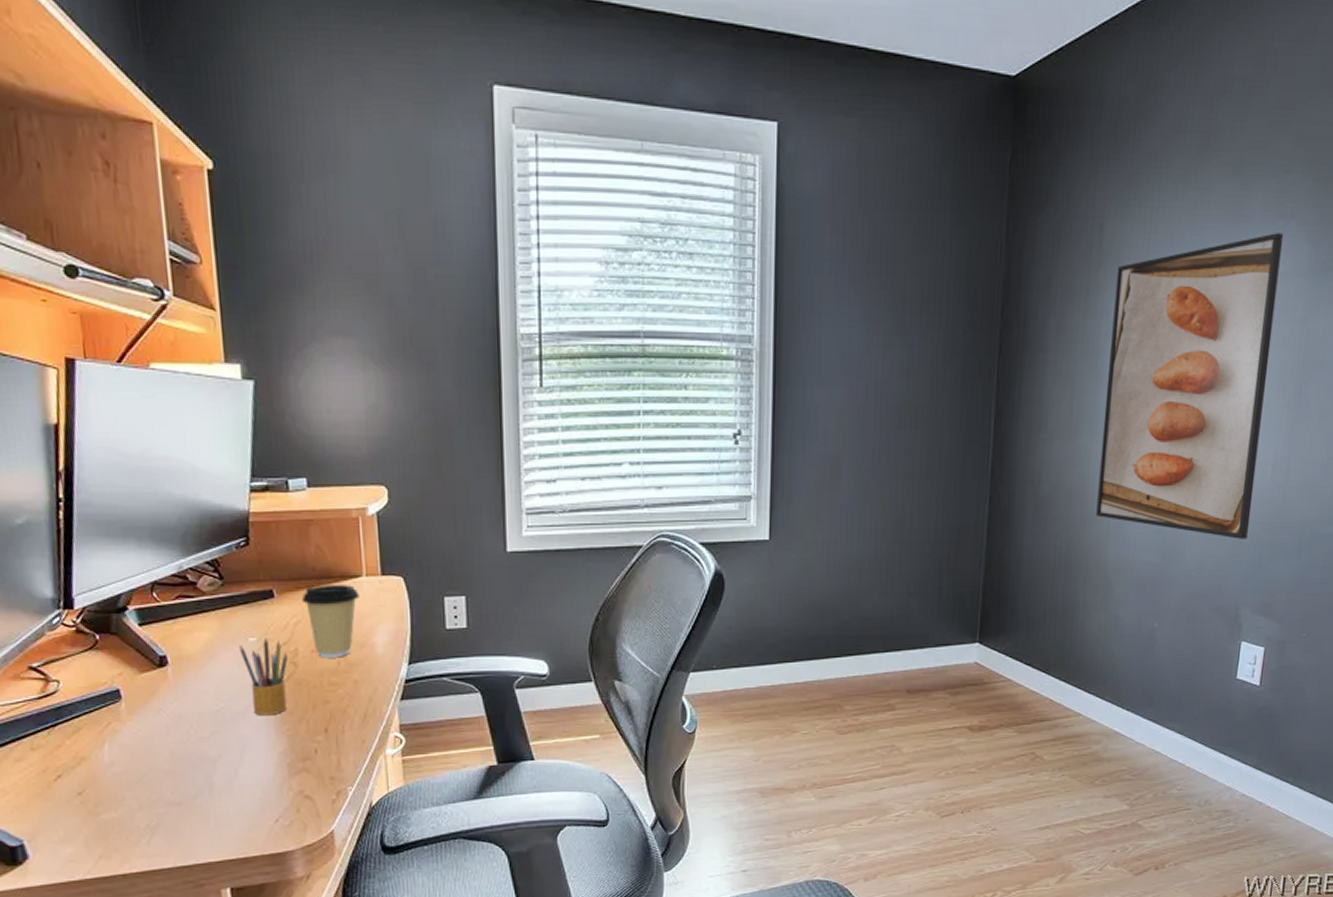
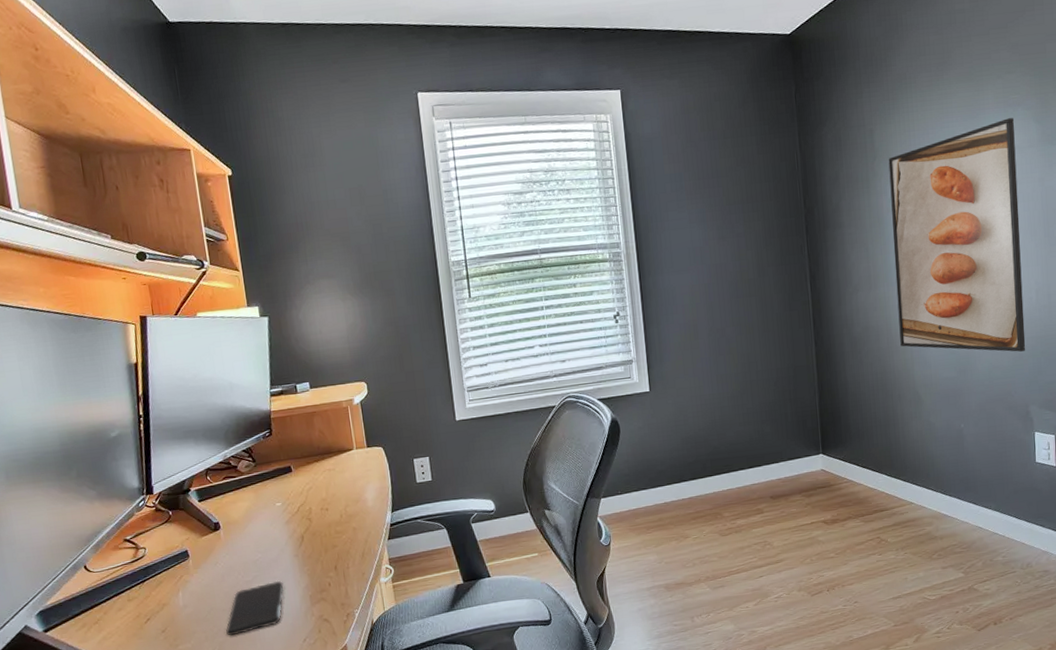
smartphone: none [168,740,253,807] -> present [226,580,284,636]
pencil box: present [239,638,288,716] -> none [270,502,307,561]
coffee cup: present [301,585,359,658] -> none [311,457,352,513]

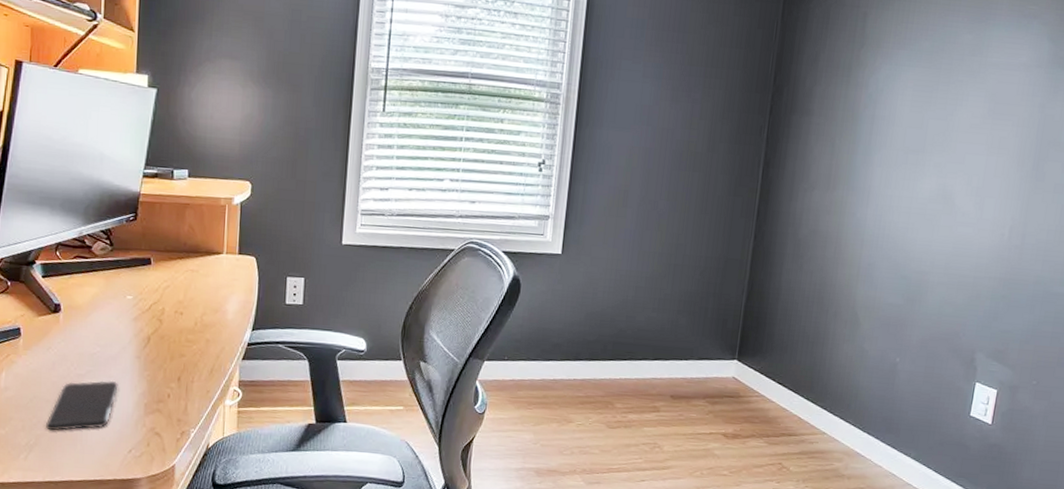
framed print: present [888,118,1026,352] -> none [848,30,1027,291]

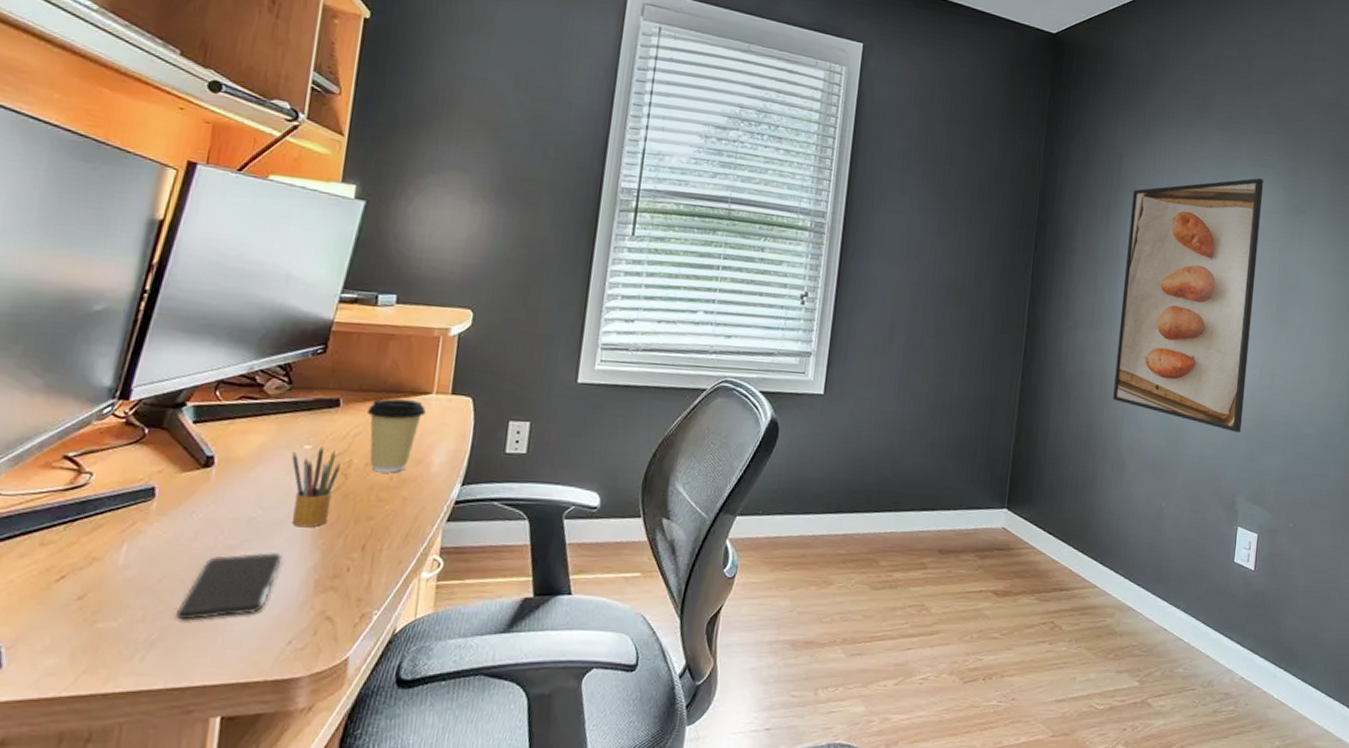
pencil box: none [118,297,155,362] -> present [291,446,340,528]
coffee cup: none [172,258,219,319] -> present [366,399,426,473]
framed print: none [848,30,1027,291] -> present [1113,178,1264,432]

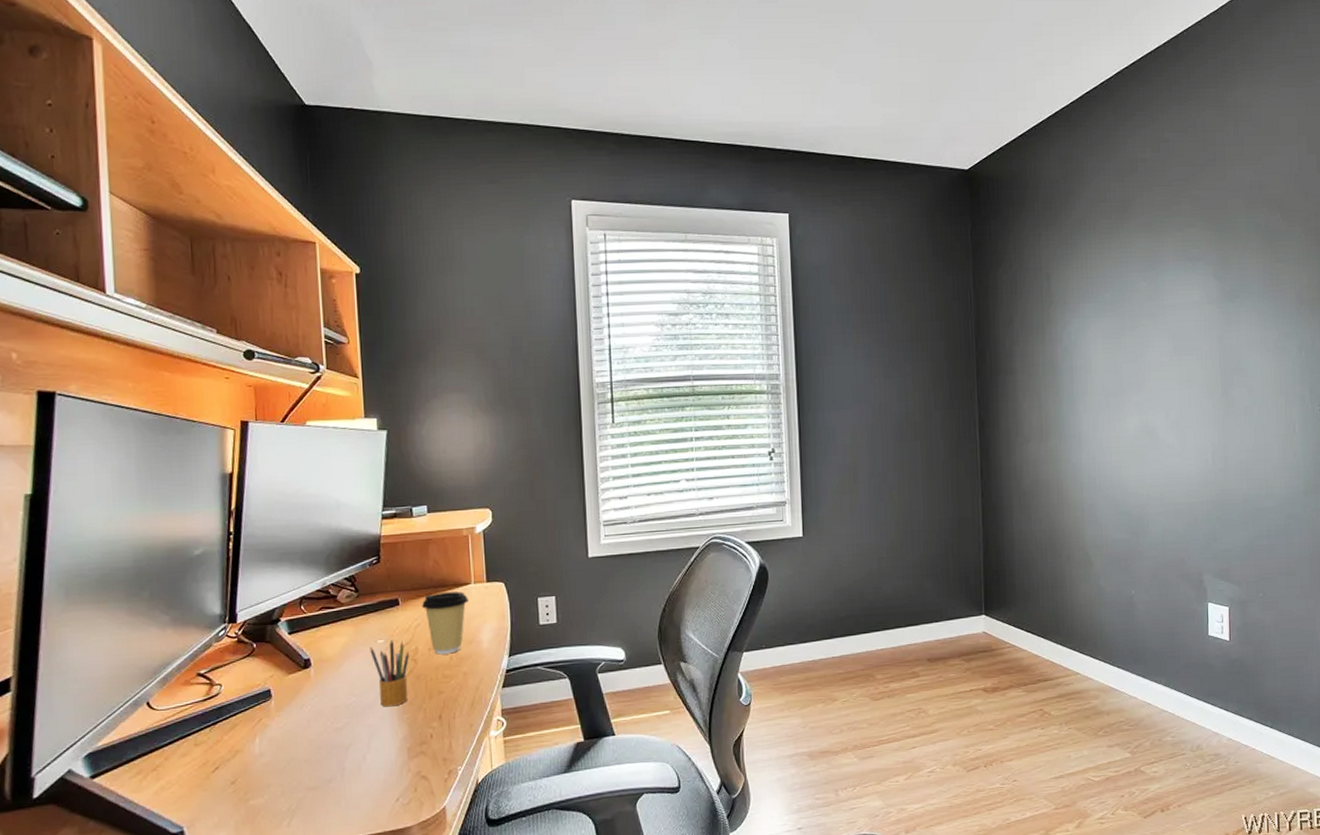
smartphone: present [176,551,282,620] -> none [307,729,379,791]
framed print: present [1113,178,1264,432] -> none [1064,272,1201,516]

